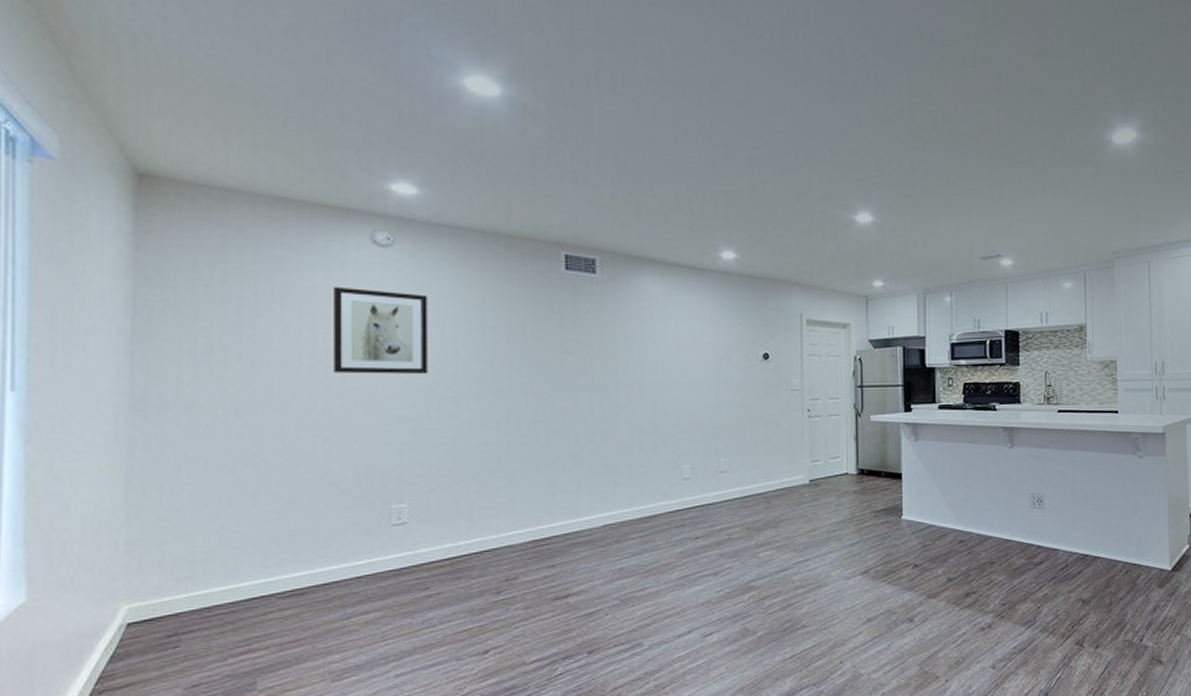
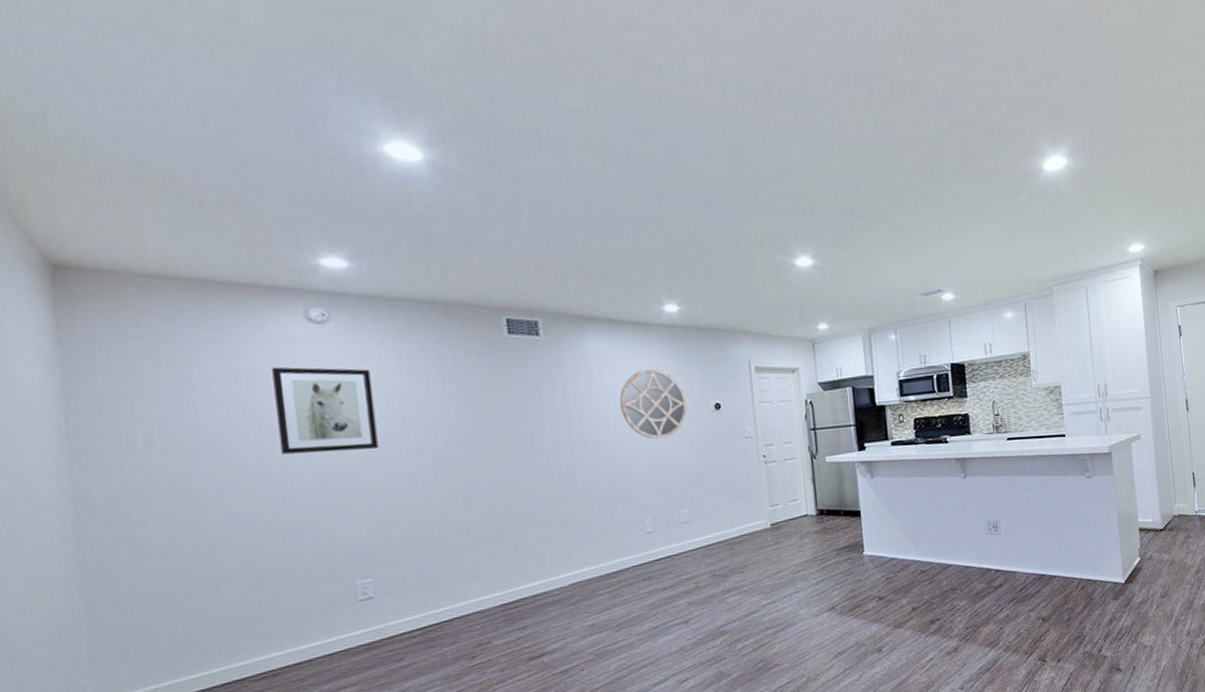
home mirror: none [668,314,735,385] -> present [619,368,688,440]

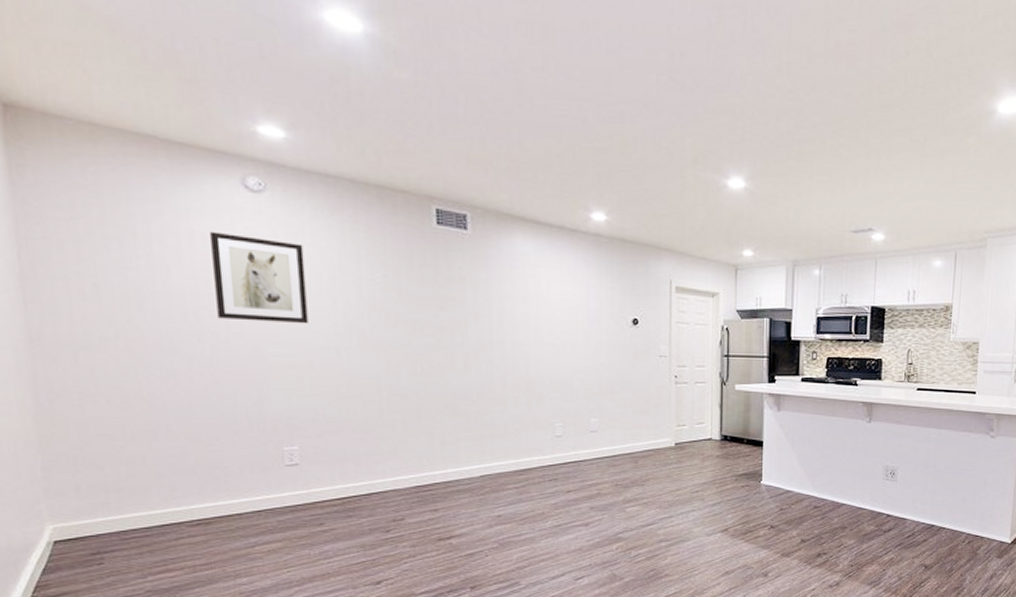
home mirror: present [619,368,688,440] -> none [540,276,605,348]

